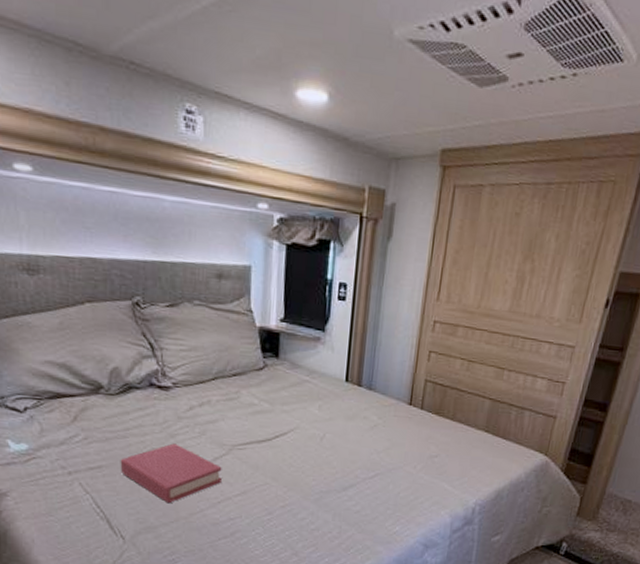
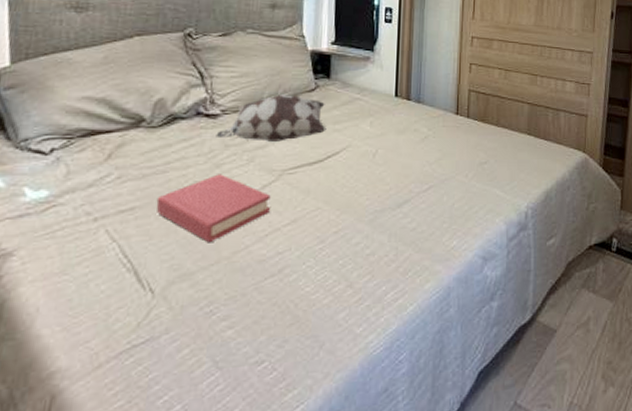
decorative pillow: none [169,370,275,418] -> present [216,93,327,142]

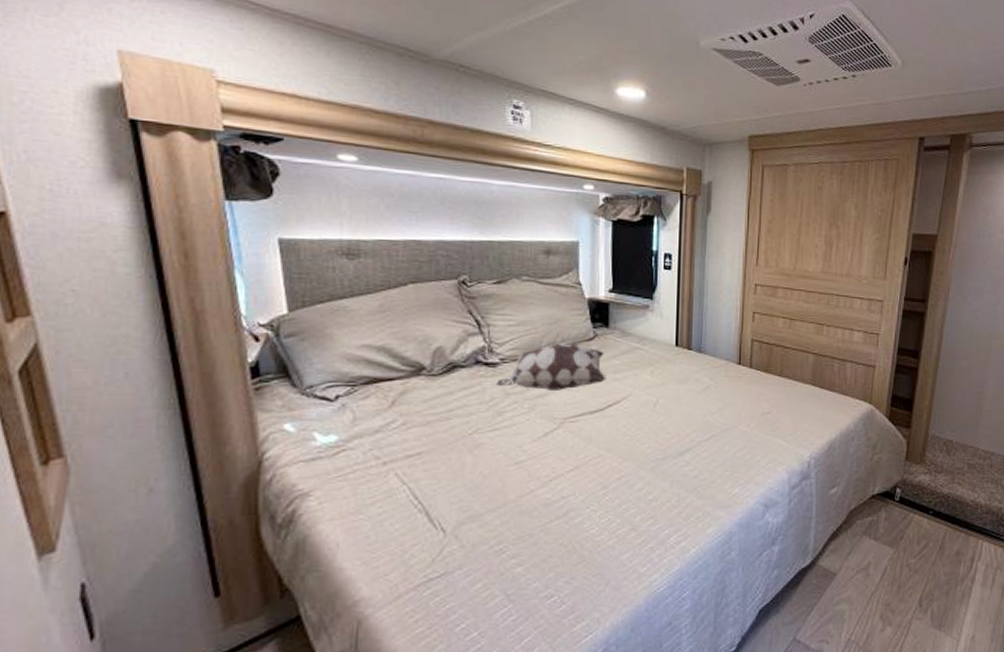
hardback book: present [156,174,271,243] -> none [442,421,554,487]

